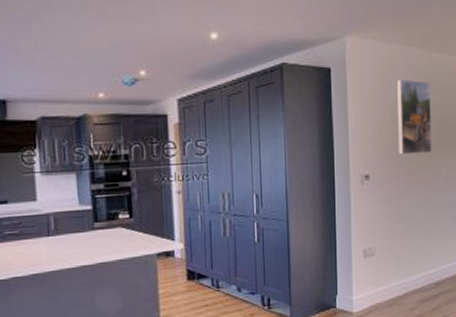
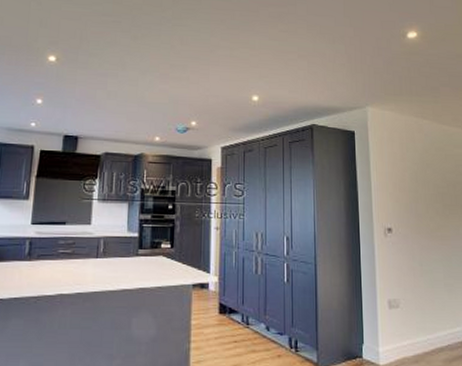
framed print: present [396,79,432,155] -> none [413,145,450,213]

